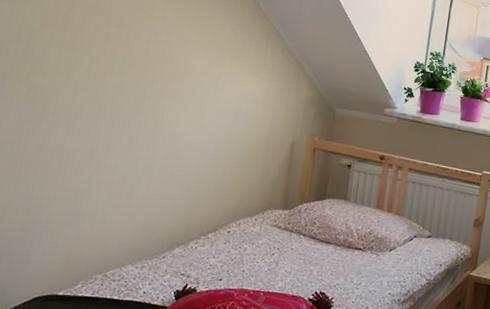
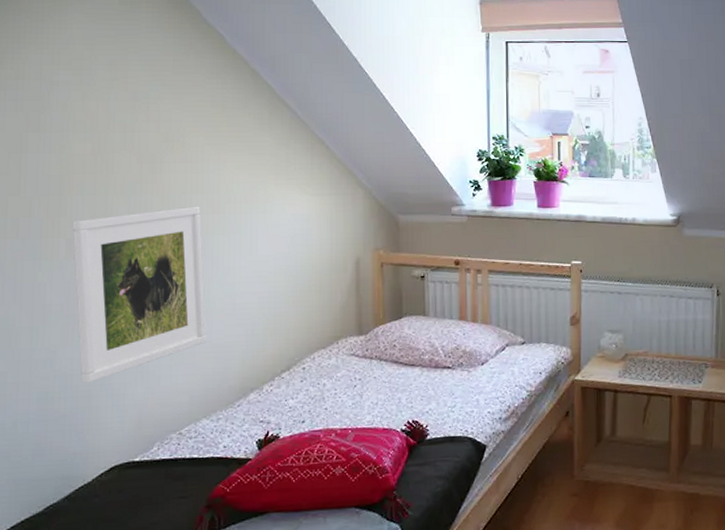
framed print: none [19,69,158,218] -> present [72,206,207,383]

